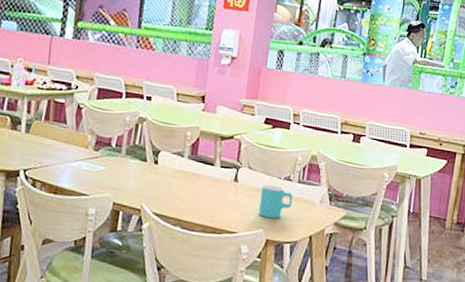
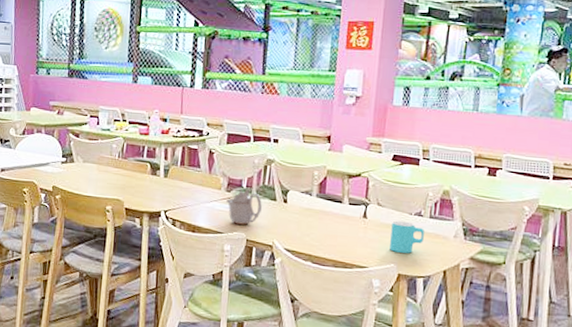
teapot: none [93,149,132,187] -> present [226,189,262,225]

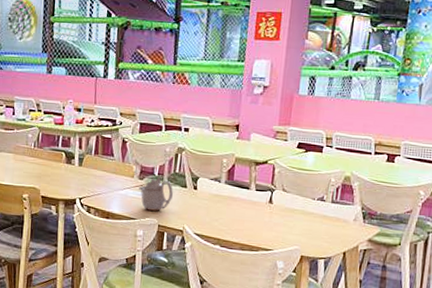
cup: present [390,220,424,253] -> none [293,205,326,236]

